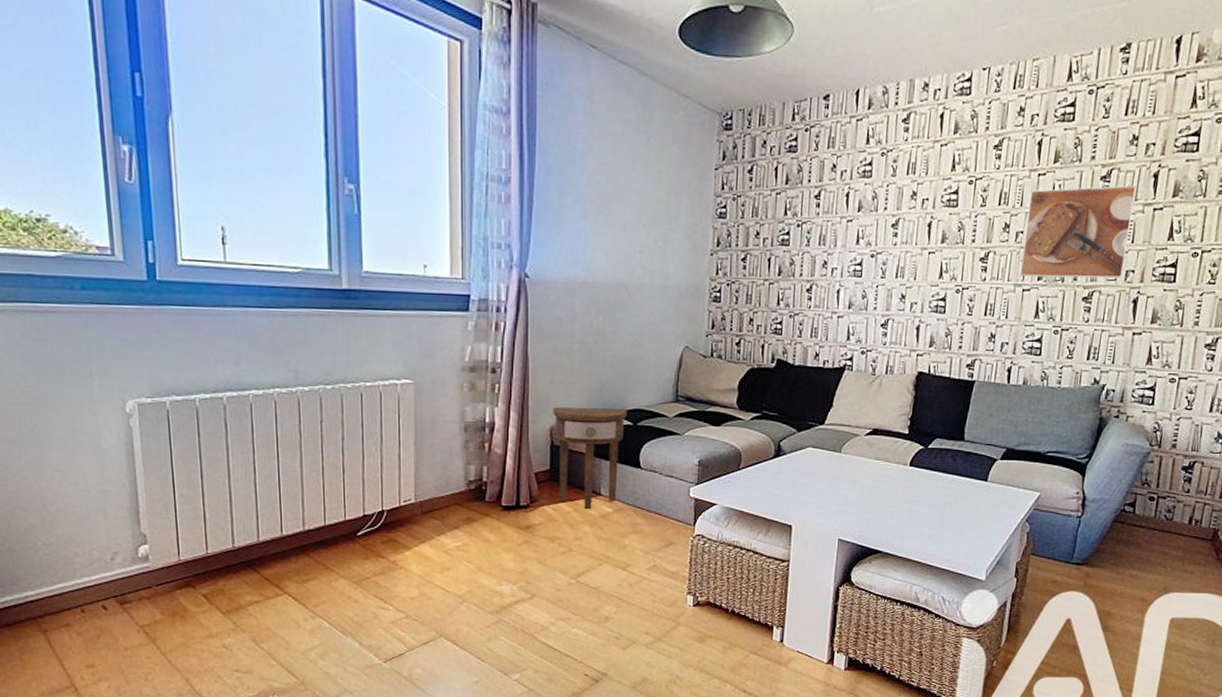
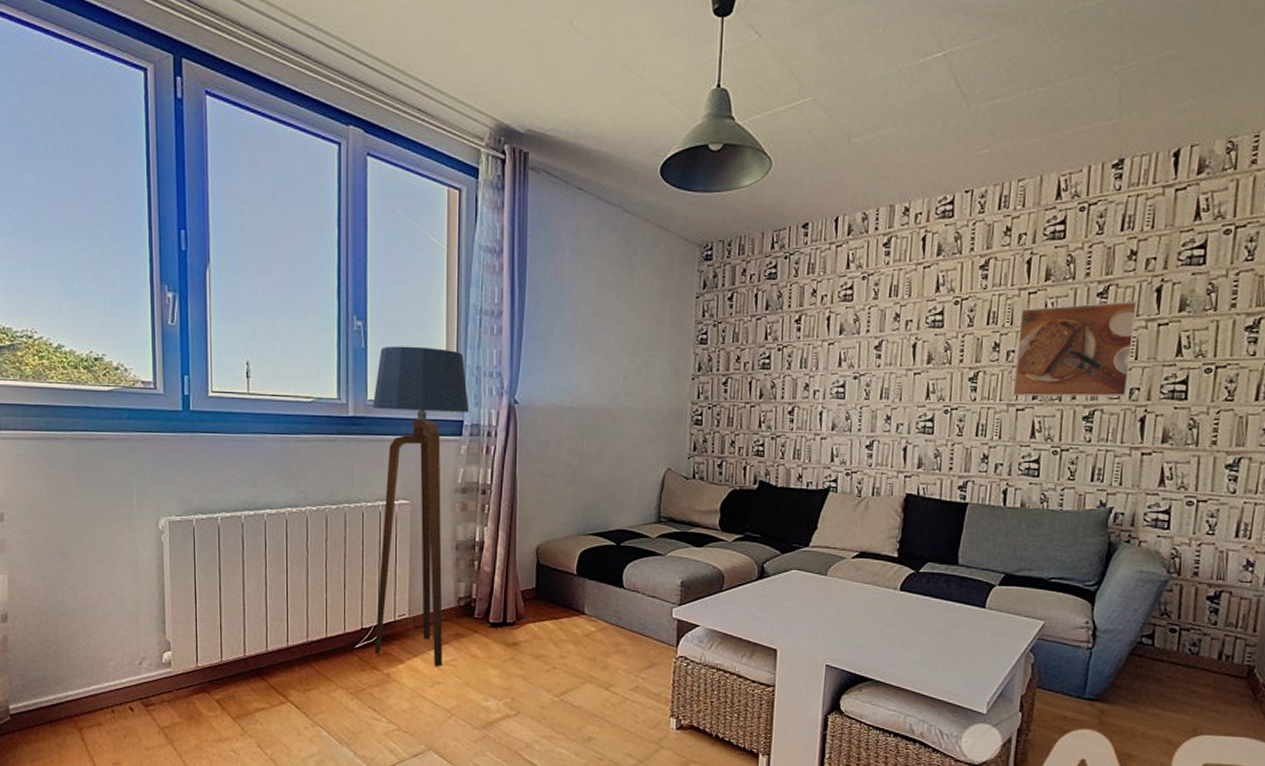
floor lamp: none [369,212,477,553] -> present [373,346,470,667]
side table: present [553,407,627,509] -> none [539,527,610,627]

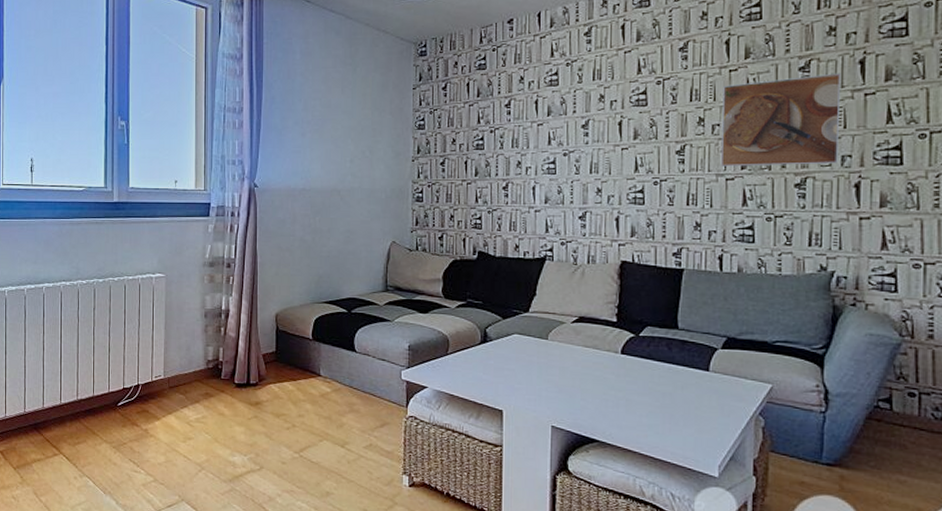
floor lamp: present [373,346,470,667] -> none [134,141,216,424]

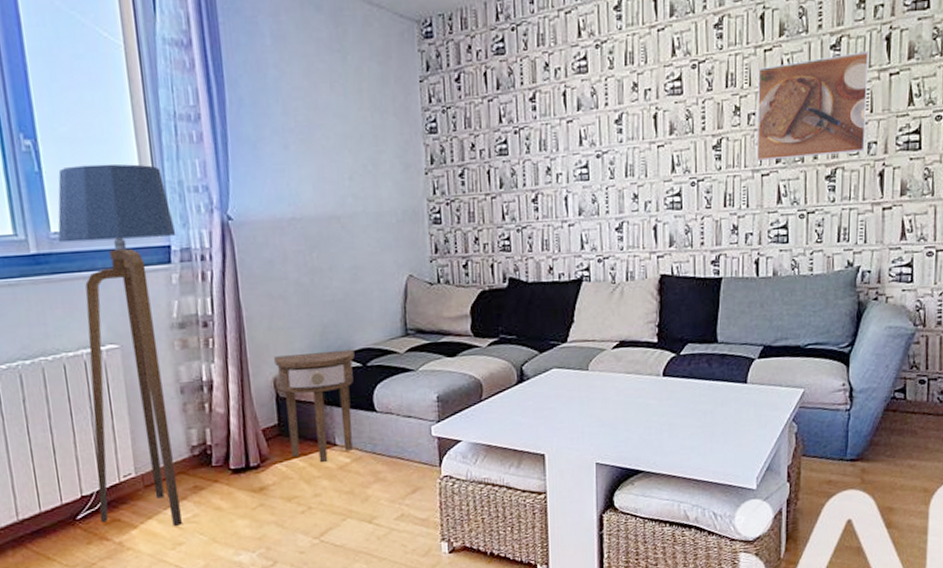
floor lamp: none [134,141,216,424] -> present [57,163,182,527]
side table: none [278,296,342,388] -> present [274,349,355,462]

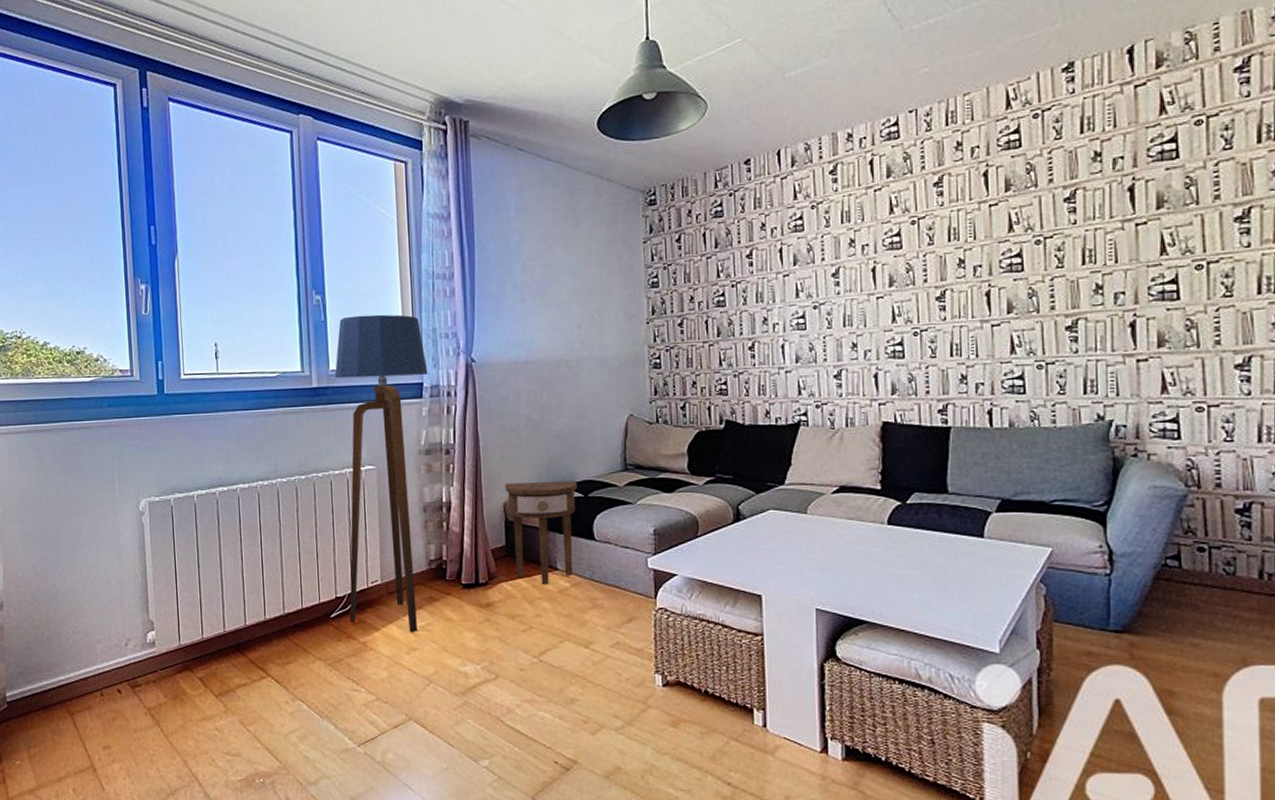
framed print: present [756,51,869,161] -> none [983,202,1111,312]

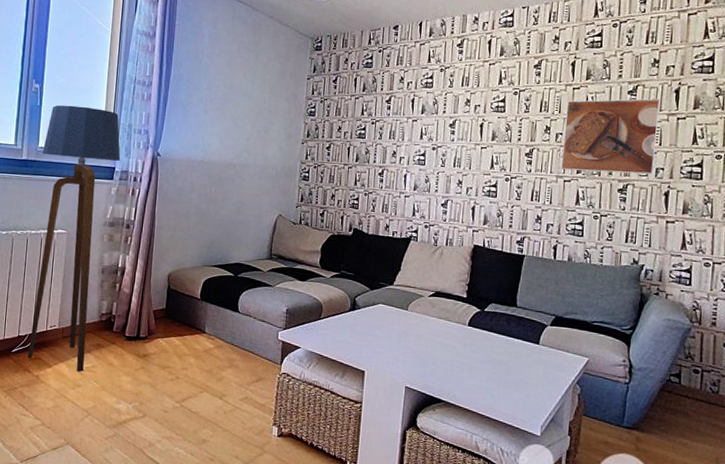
side table: present [505,480,577,584] -> none [171,258,230,344]
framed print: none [983,202,1111,312] -> present [560,98,661,175]

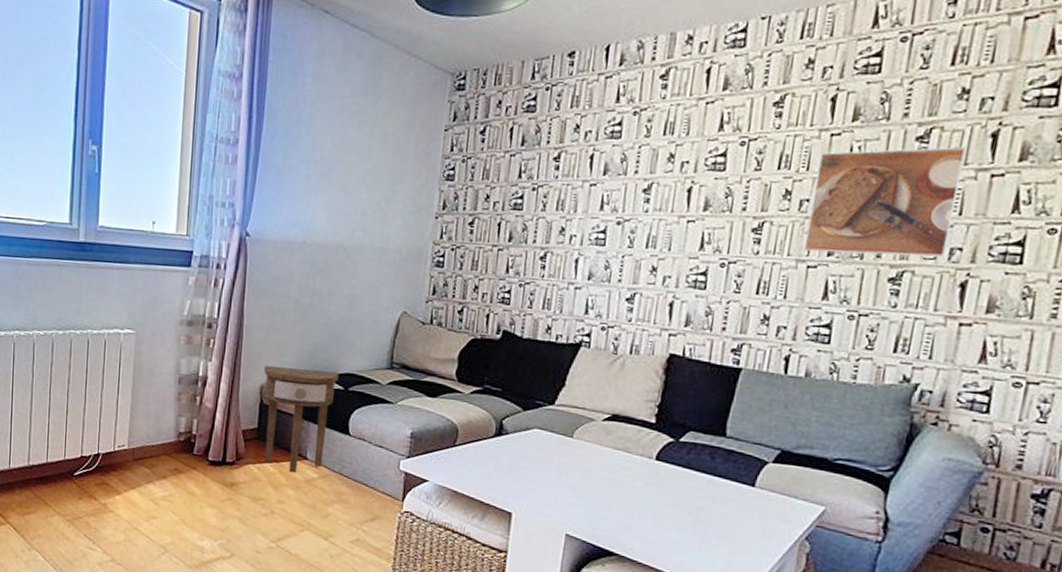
floor lamp: present [27,105,121,372] -> none [92,171,200,502]
side table: none [171,258,230,344] -> present [264,366,339,472]

